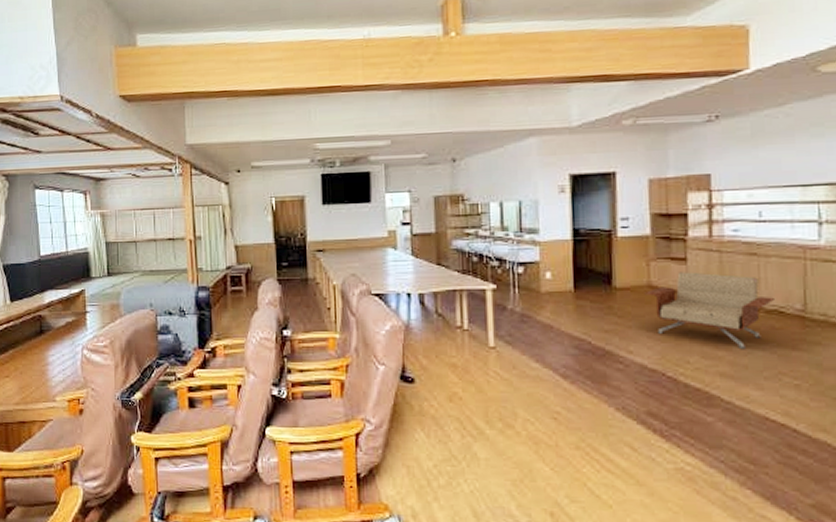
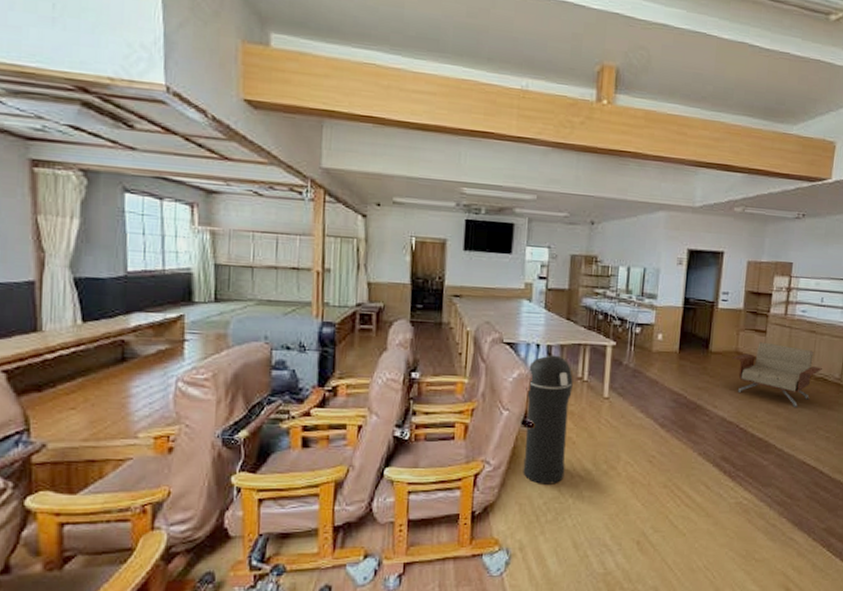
trash can: none [400,304,454,445] -> present [523,355,573,485]

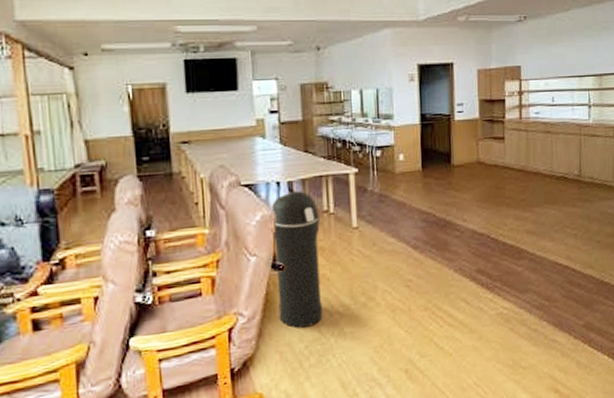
armchair: present [732,342,822,408] -> none [475,148,561,210]

